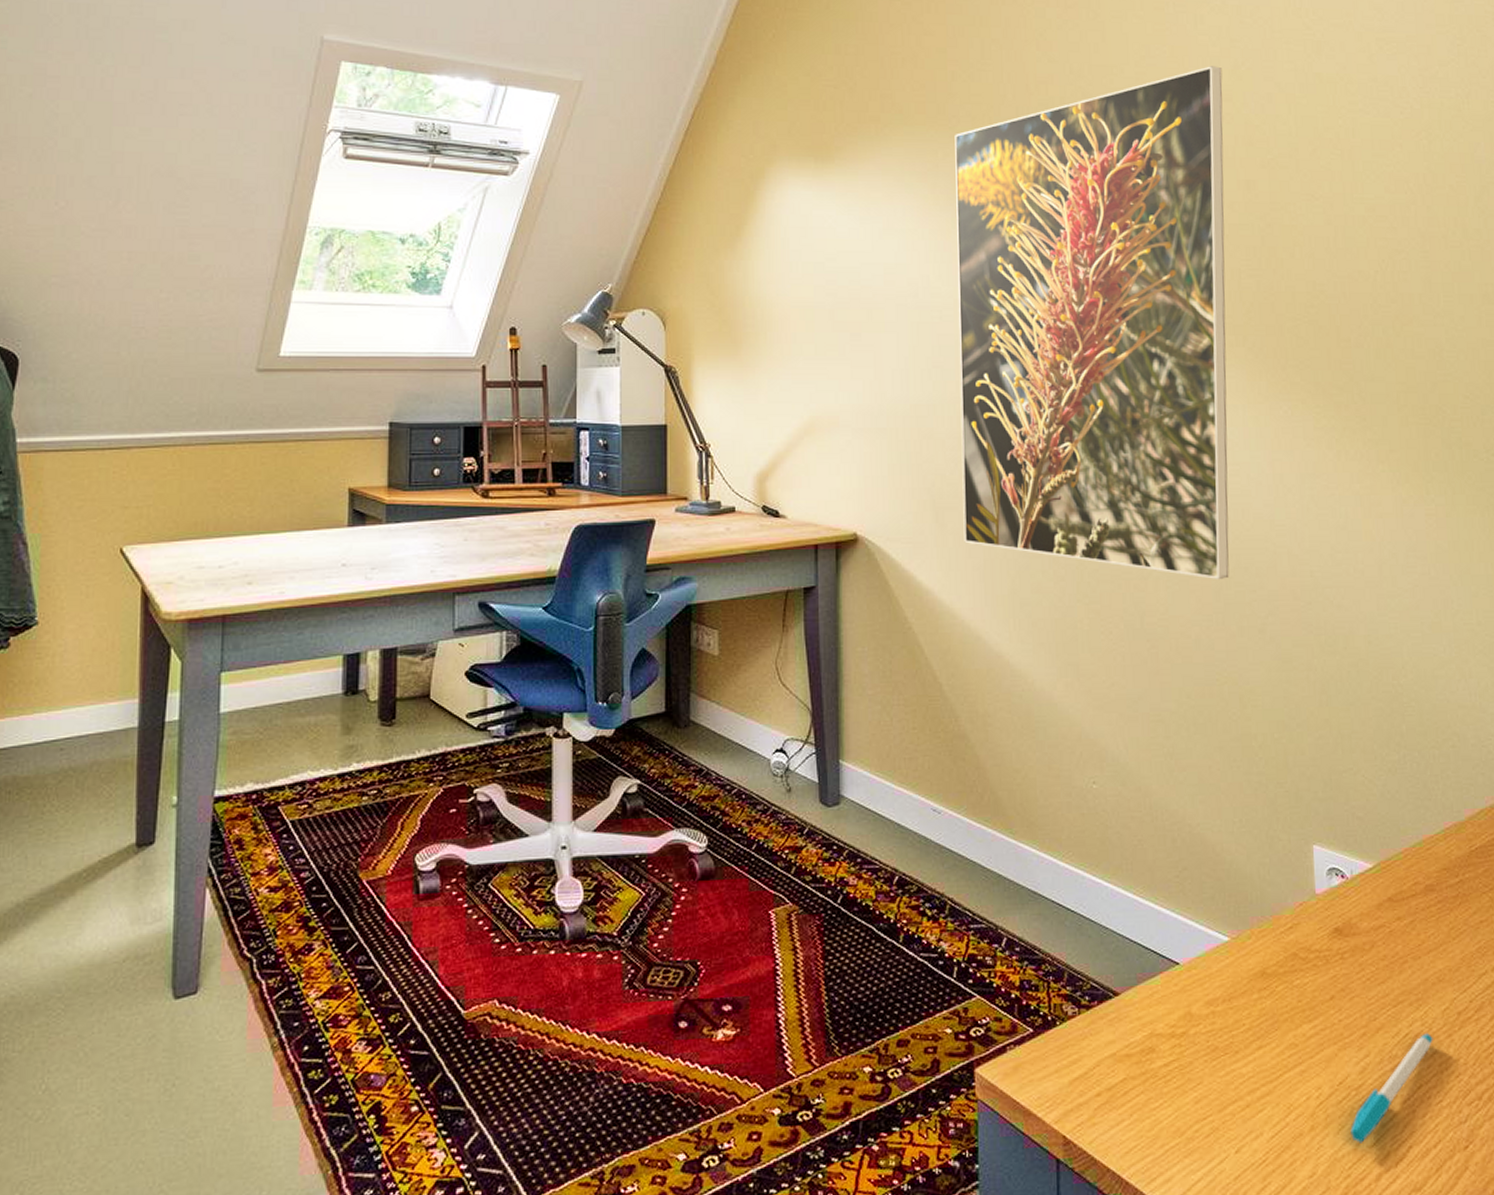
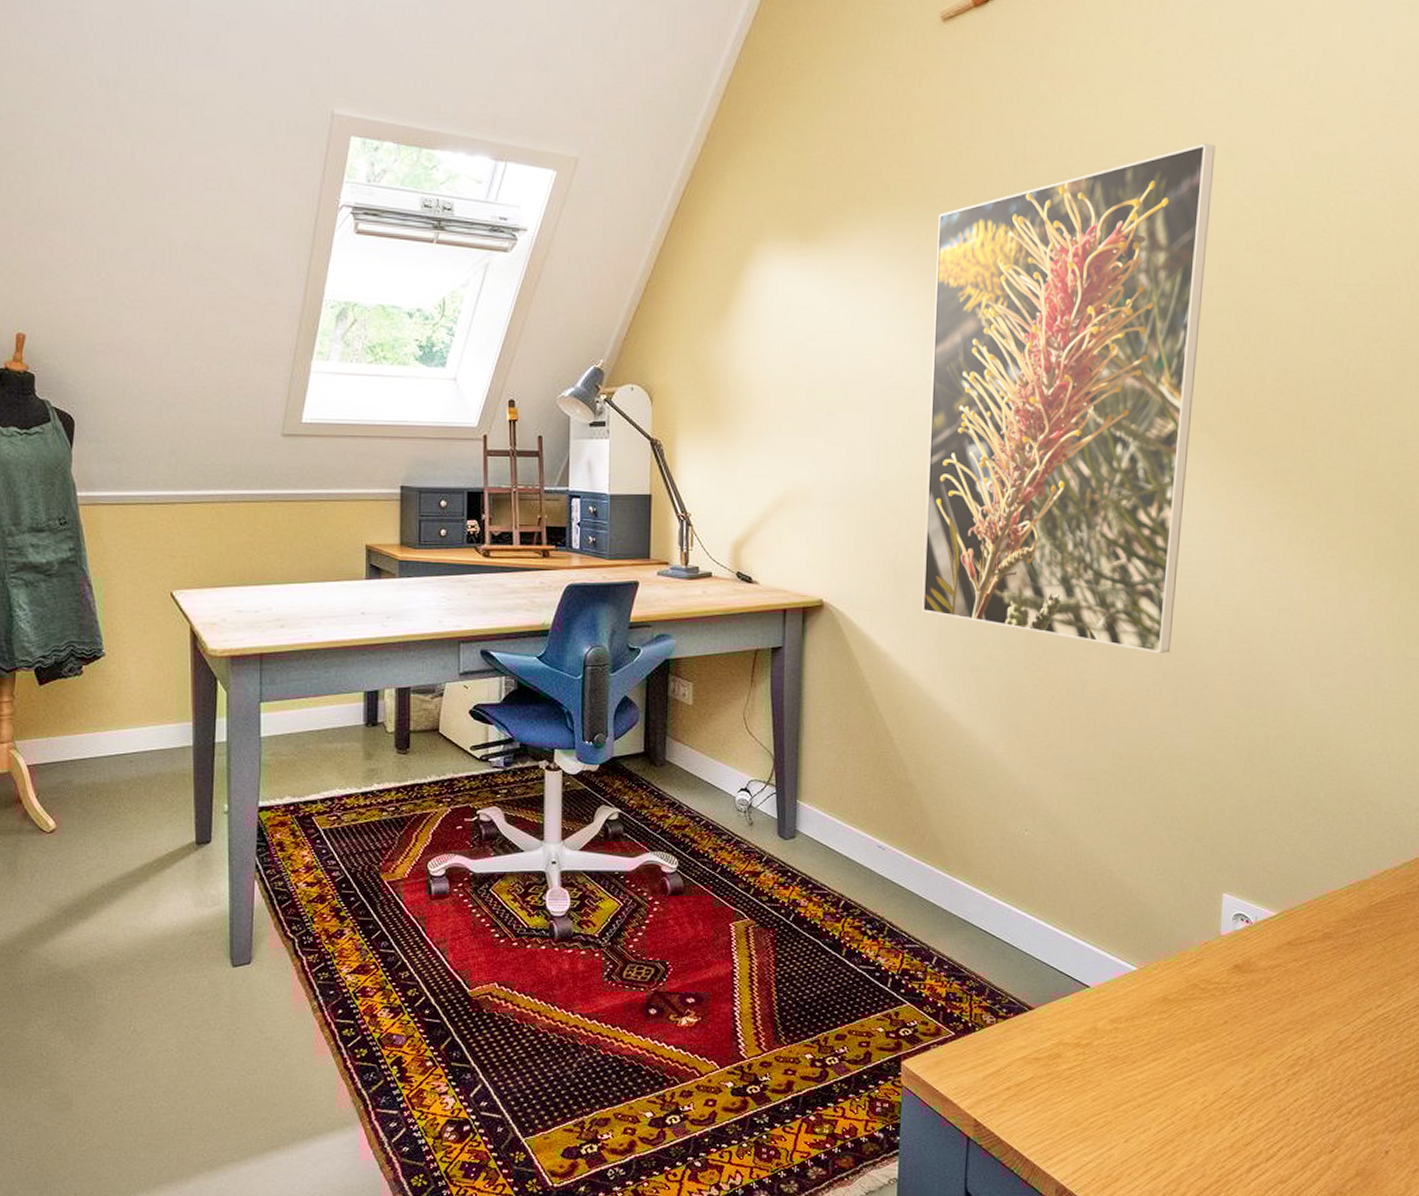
pen: present [1350,1033,1433,1143] -> none [1229,1057,1314,1142]

